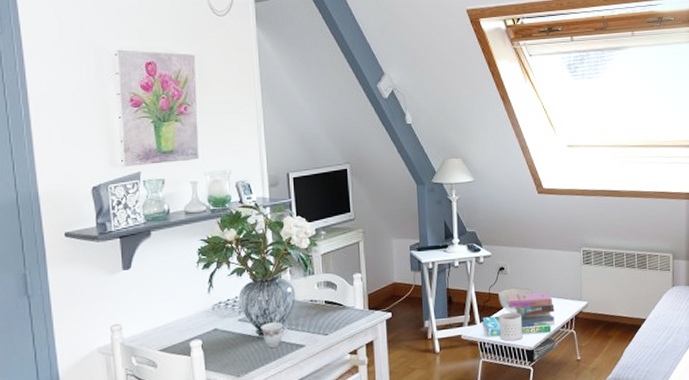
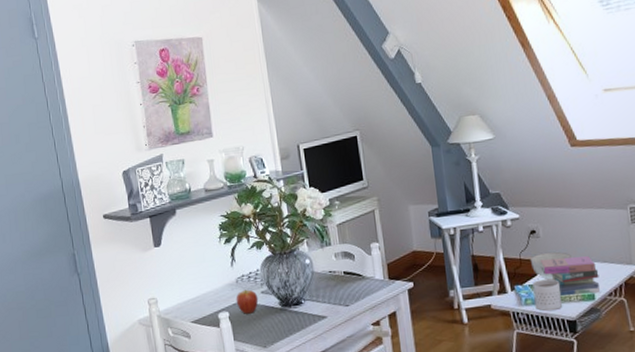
fruit: none [210,317,235,342] -> present [236,289,259,314]
teacup: present [261,322,288,348] -> none [283,293,309,319]

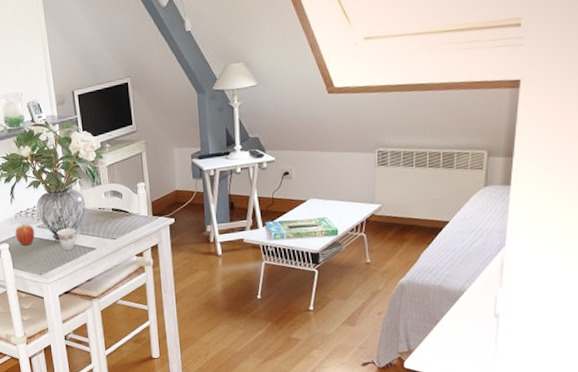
teacup: none [283,293,309,319] -> present [57,228,80,250]
bowl: present [529,252,573,280] -> none [281,191,321,217]
mug: present [532,279,562,312] -> none [282,216,308,245]
books: present [539,256,600,297] -> none [290,196,343,232]

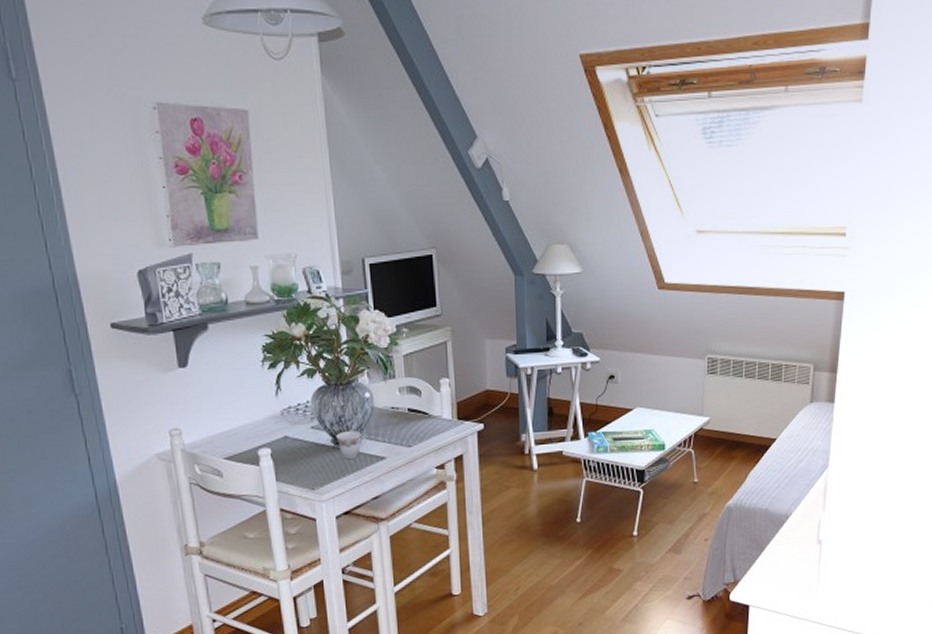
fruit: present [15,224,35,246] -> none [280,423,308,452]

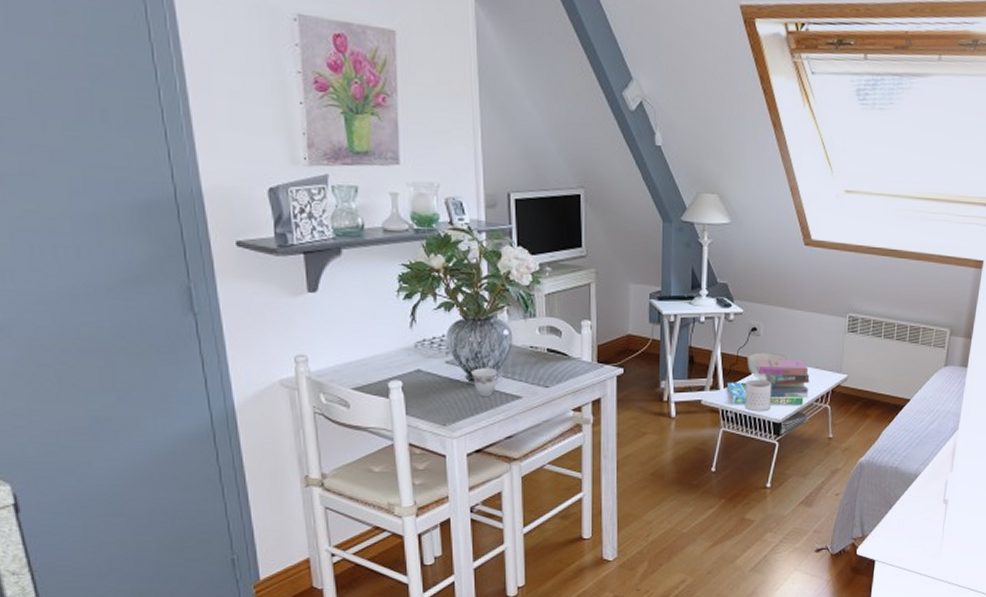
bowl: none [606,399,648,428] -> present [746,352,788,381]
mug: none [606,426,634,460] -> present [745,379,772,412]
books: none [615,405,671,446] -> present [756,358,810,398]

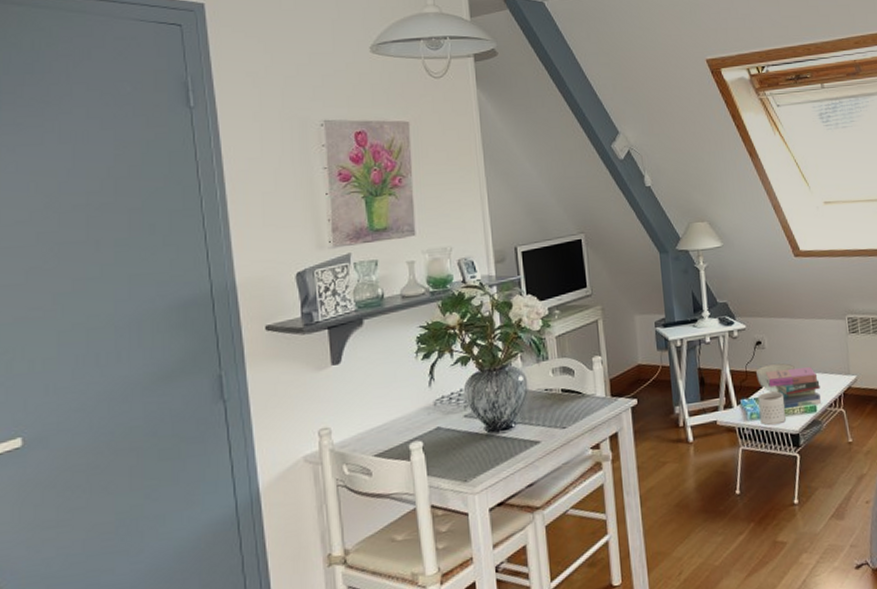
teacup: present [471,368,503,396] -> none [489,416,520,446]

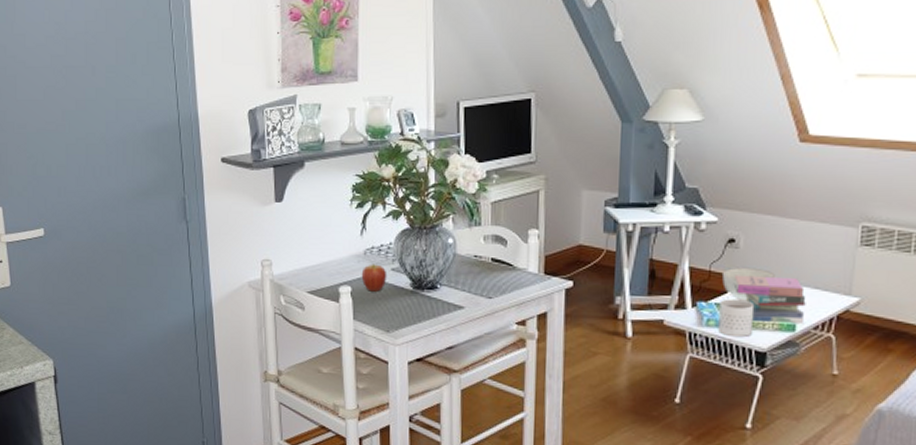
fruit: none [432,413,460,443] -> present [361,264,387,292]

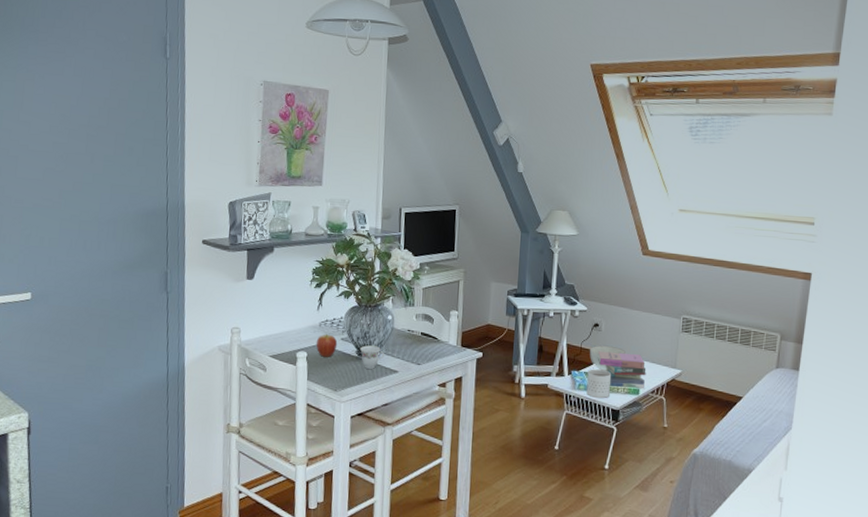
teacup: none [415,276,446,305] -> present [360,345,384,369]

